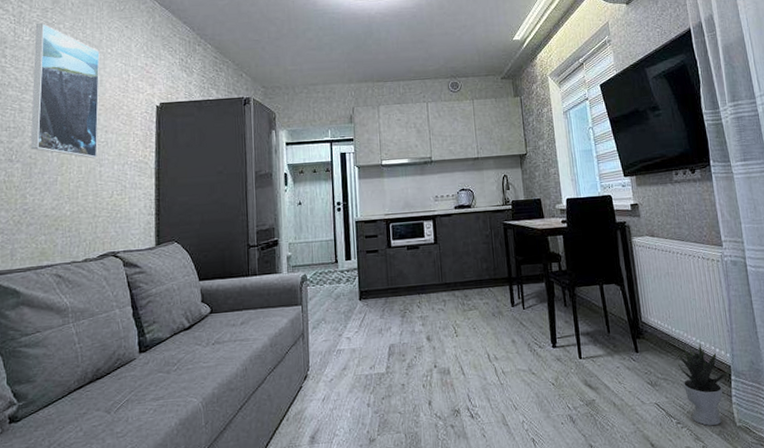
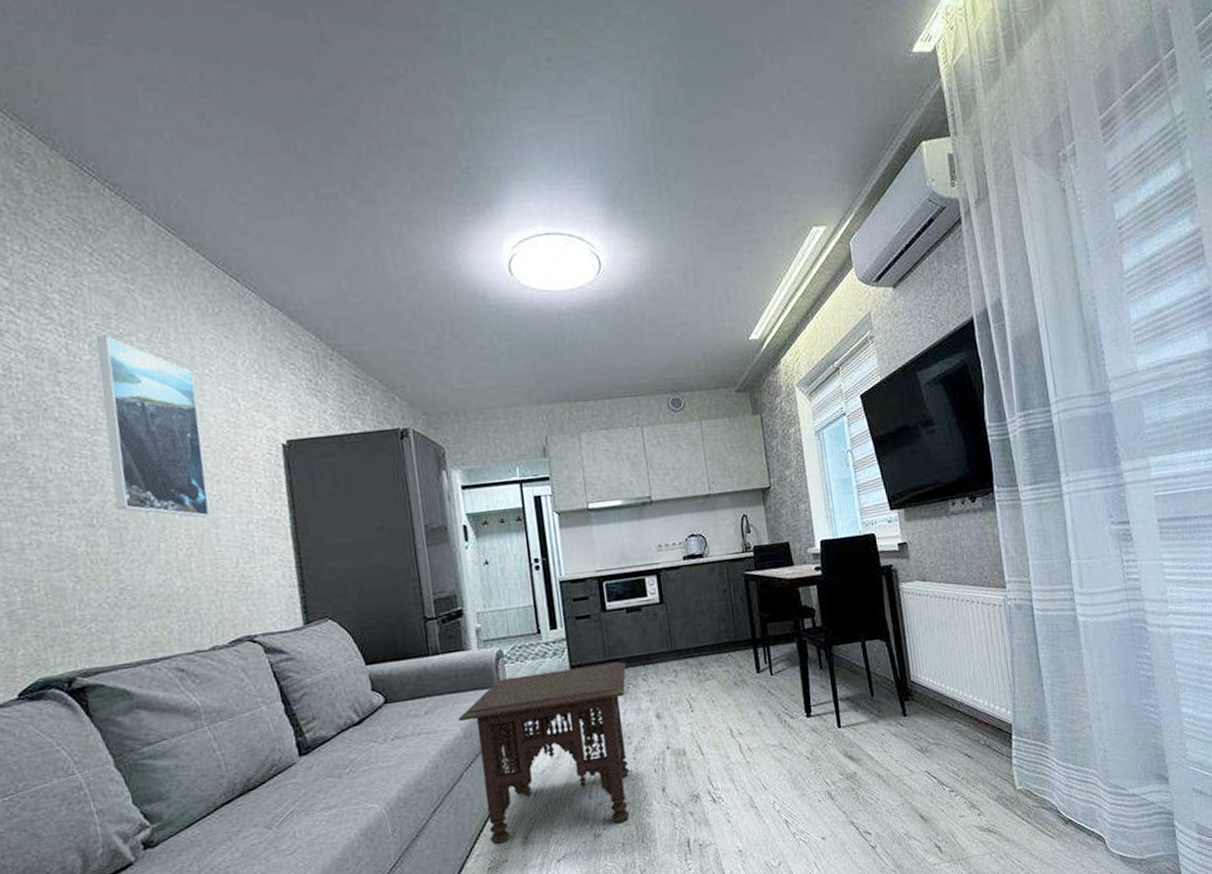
side table: none [267,290,404,442] -> present [458,662,630,845]
potted plant: present [676,343,734,426] -> none [950,701,1015,792]

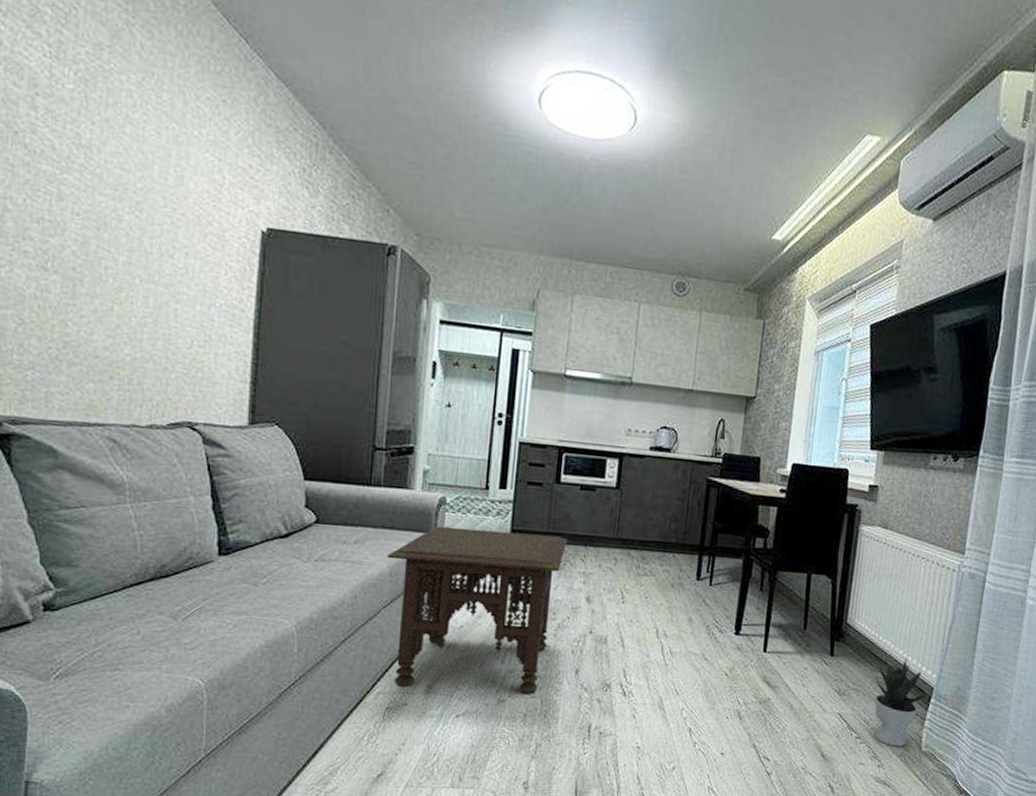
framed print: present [96,335,211,518] -> none [74,66,181,289]
potted plant: none [950,701,1015,792] -> present [874,654,936,747]

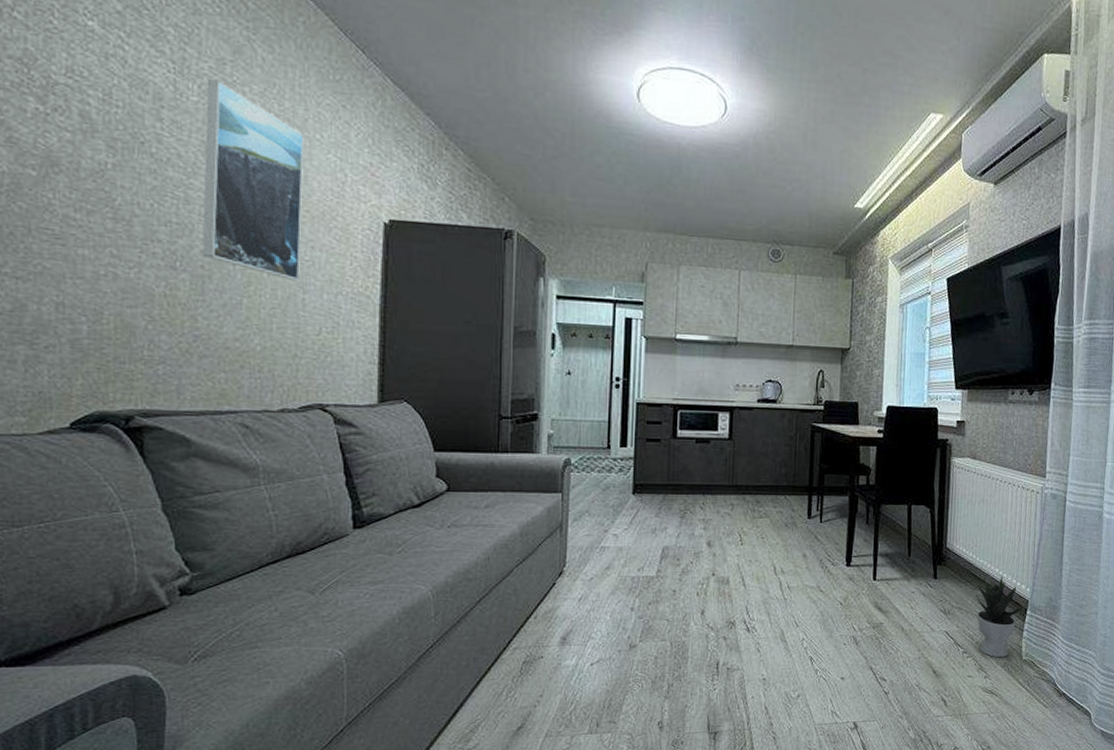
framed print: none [74,66,181,289] -> present [202,79,304,280]
side table: present [387,526,567,694] -> none [517,485,686,641]

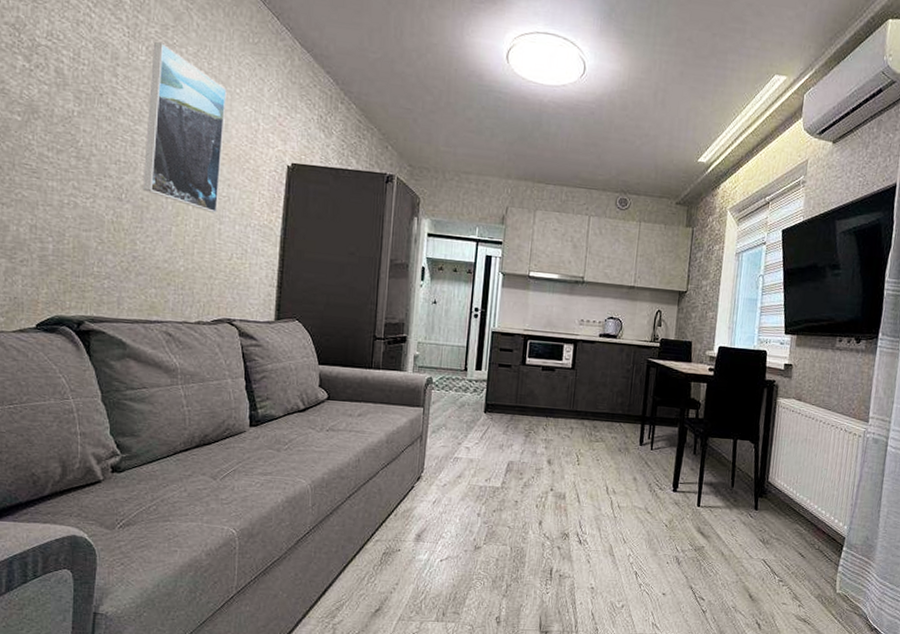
potted plant: present [975,574,1031,658] -> none [793,509,847,589]

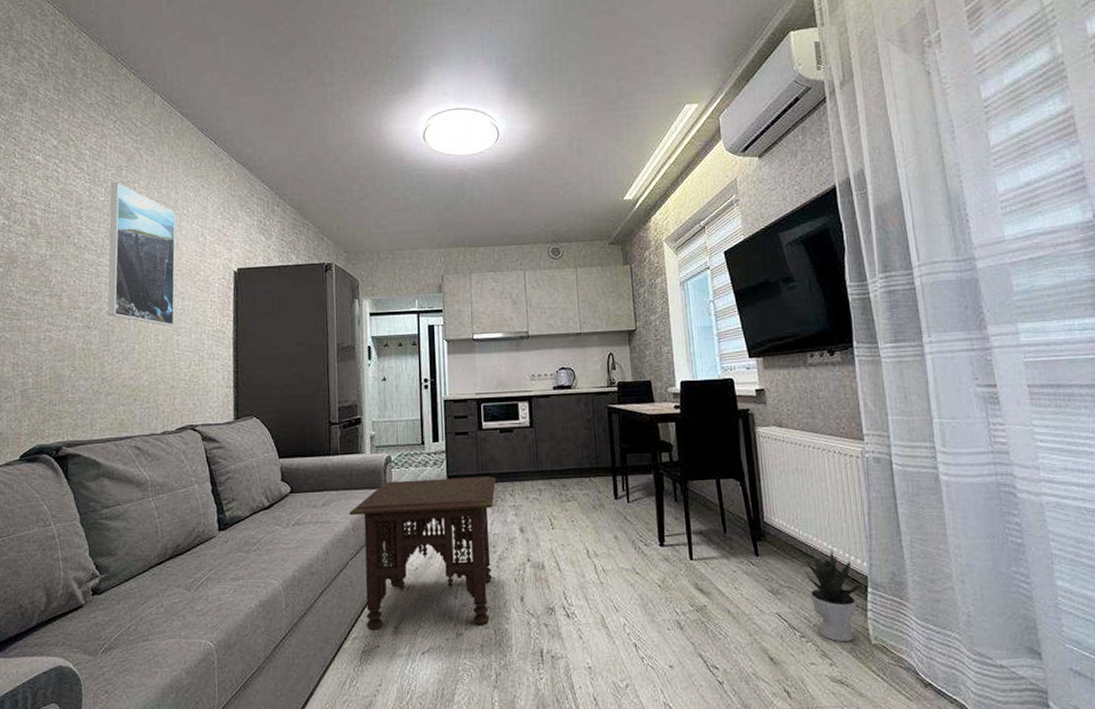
side table: none [384,401,532,542] -> present [349,476,496,631]
potted plant: none [793,509,847,589] -> present [803,548,871,642]

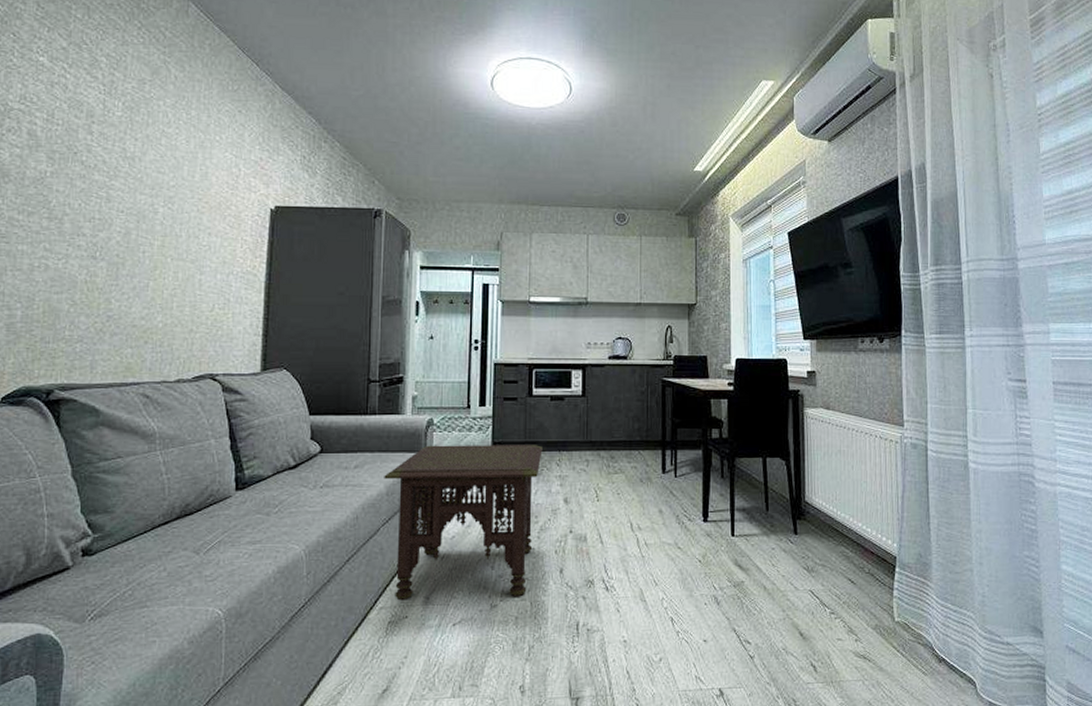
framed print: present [107,182,176,326] -> none [118,97,206,263]
potted plant: present [803,548,871,642] -> none [838,528,899,619]

